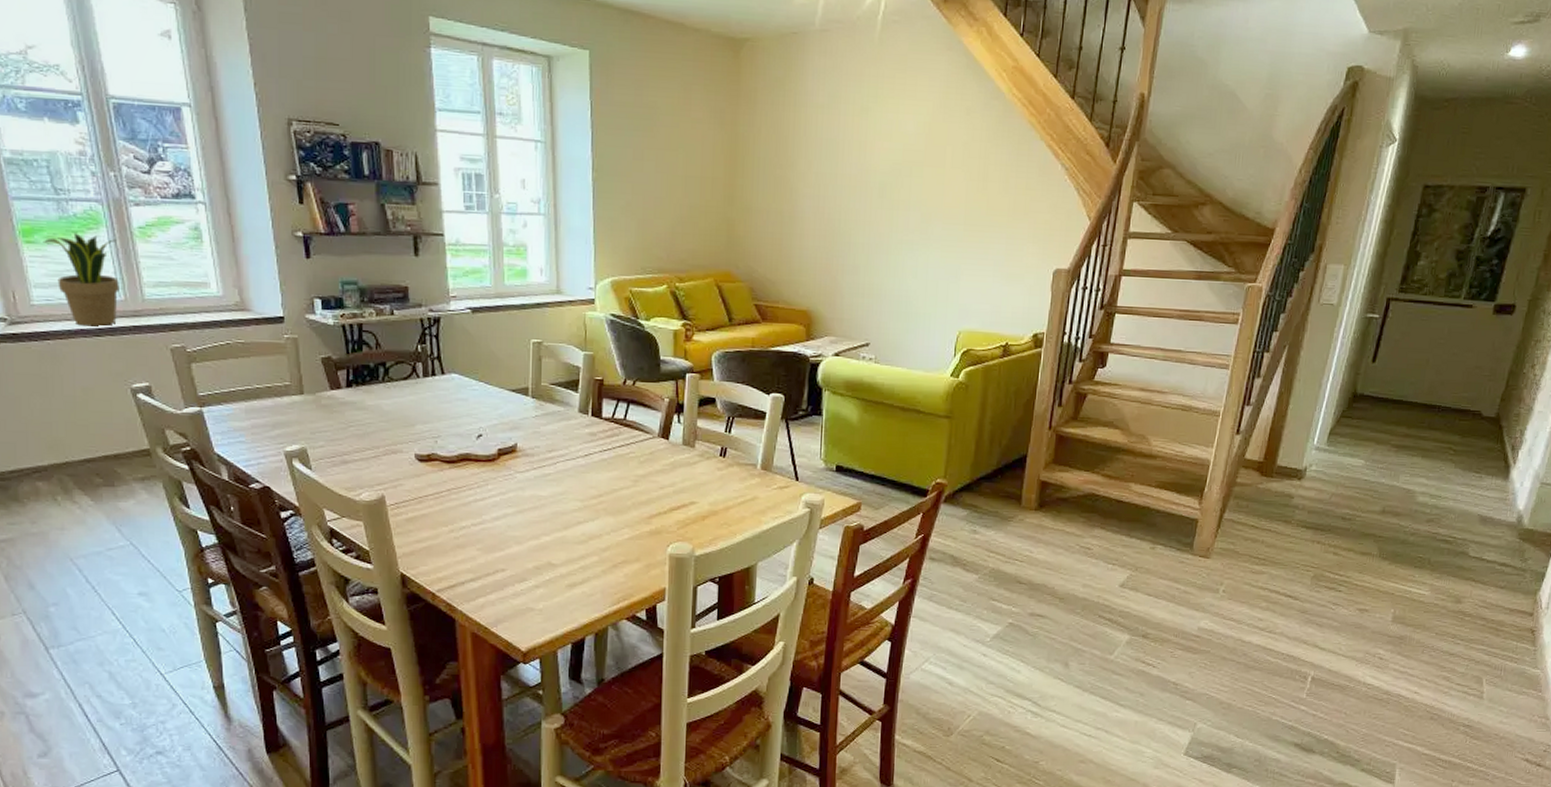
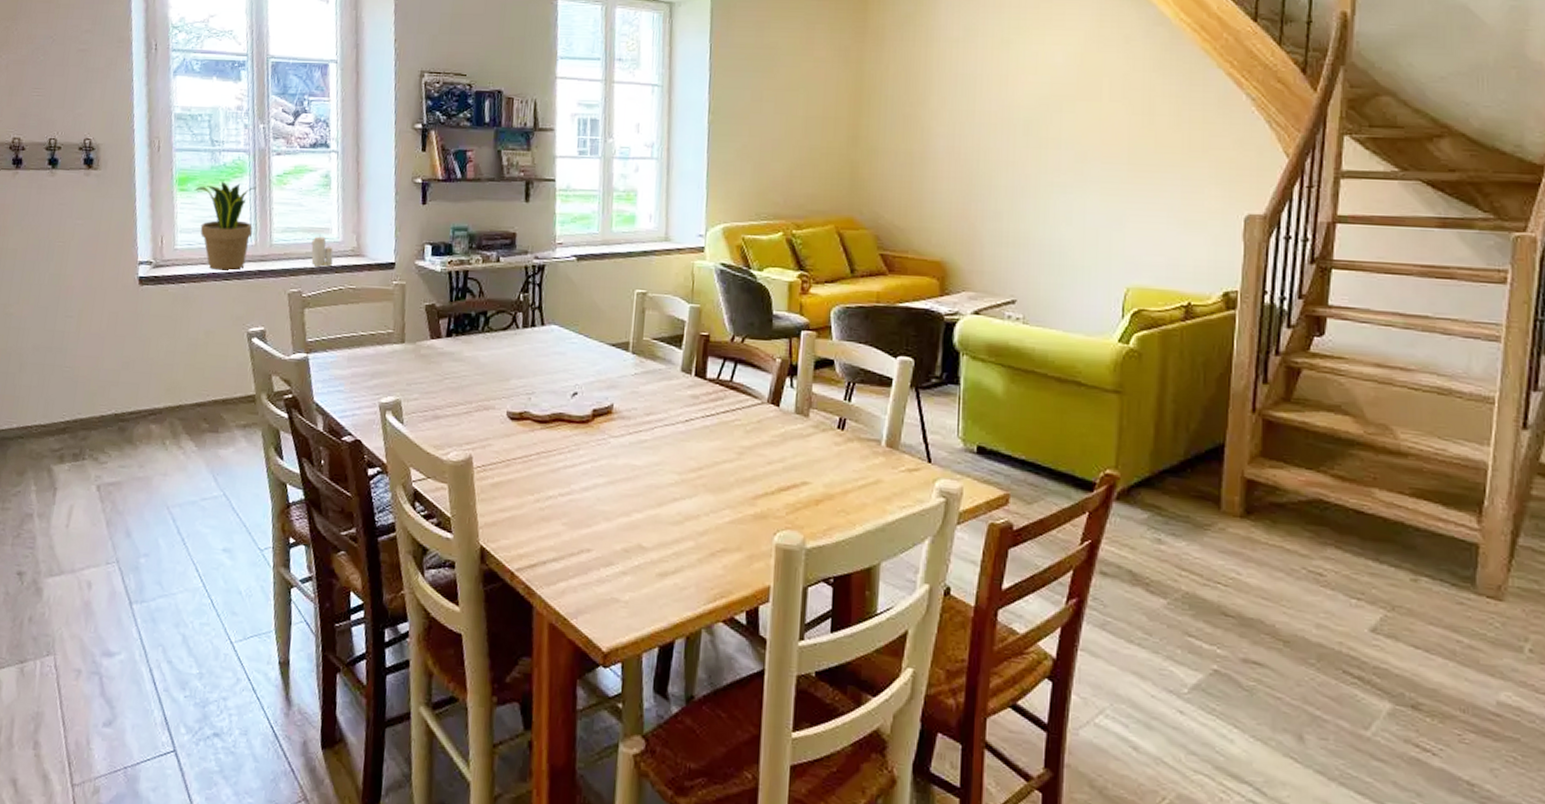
candle: none [189,289,215,322] -> present [311,235,334,267]

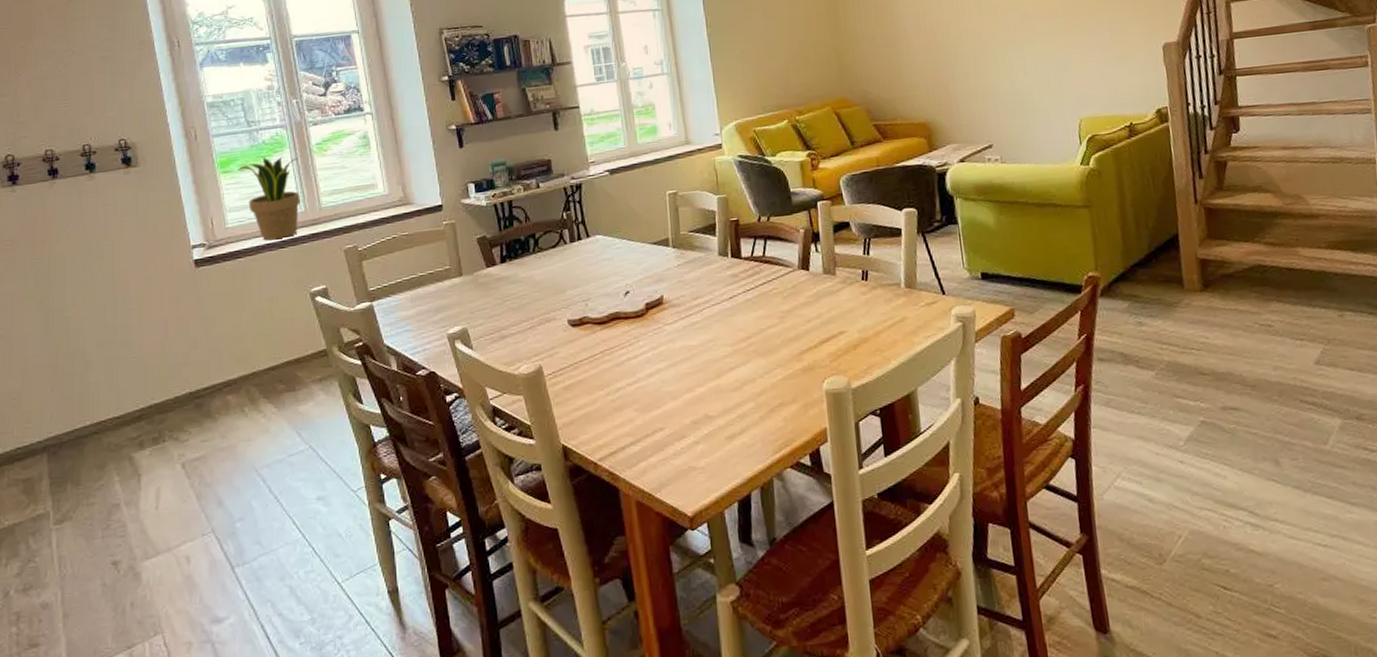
candle: present [311,235,334,267] -> none [360,191,383,221]

